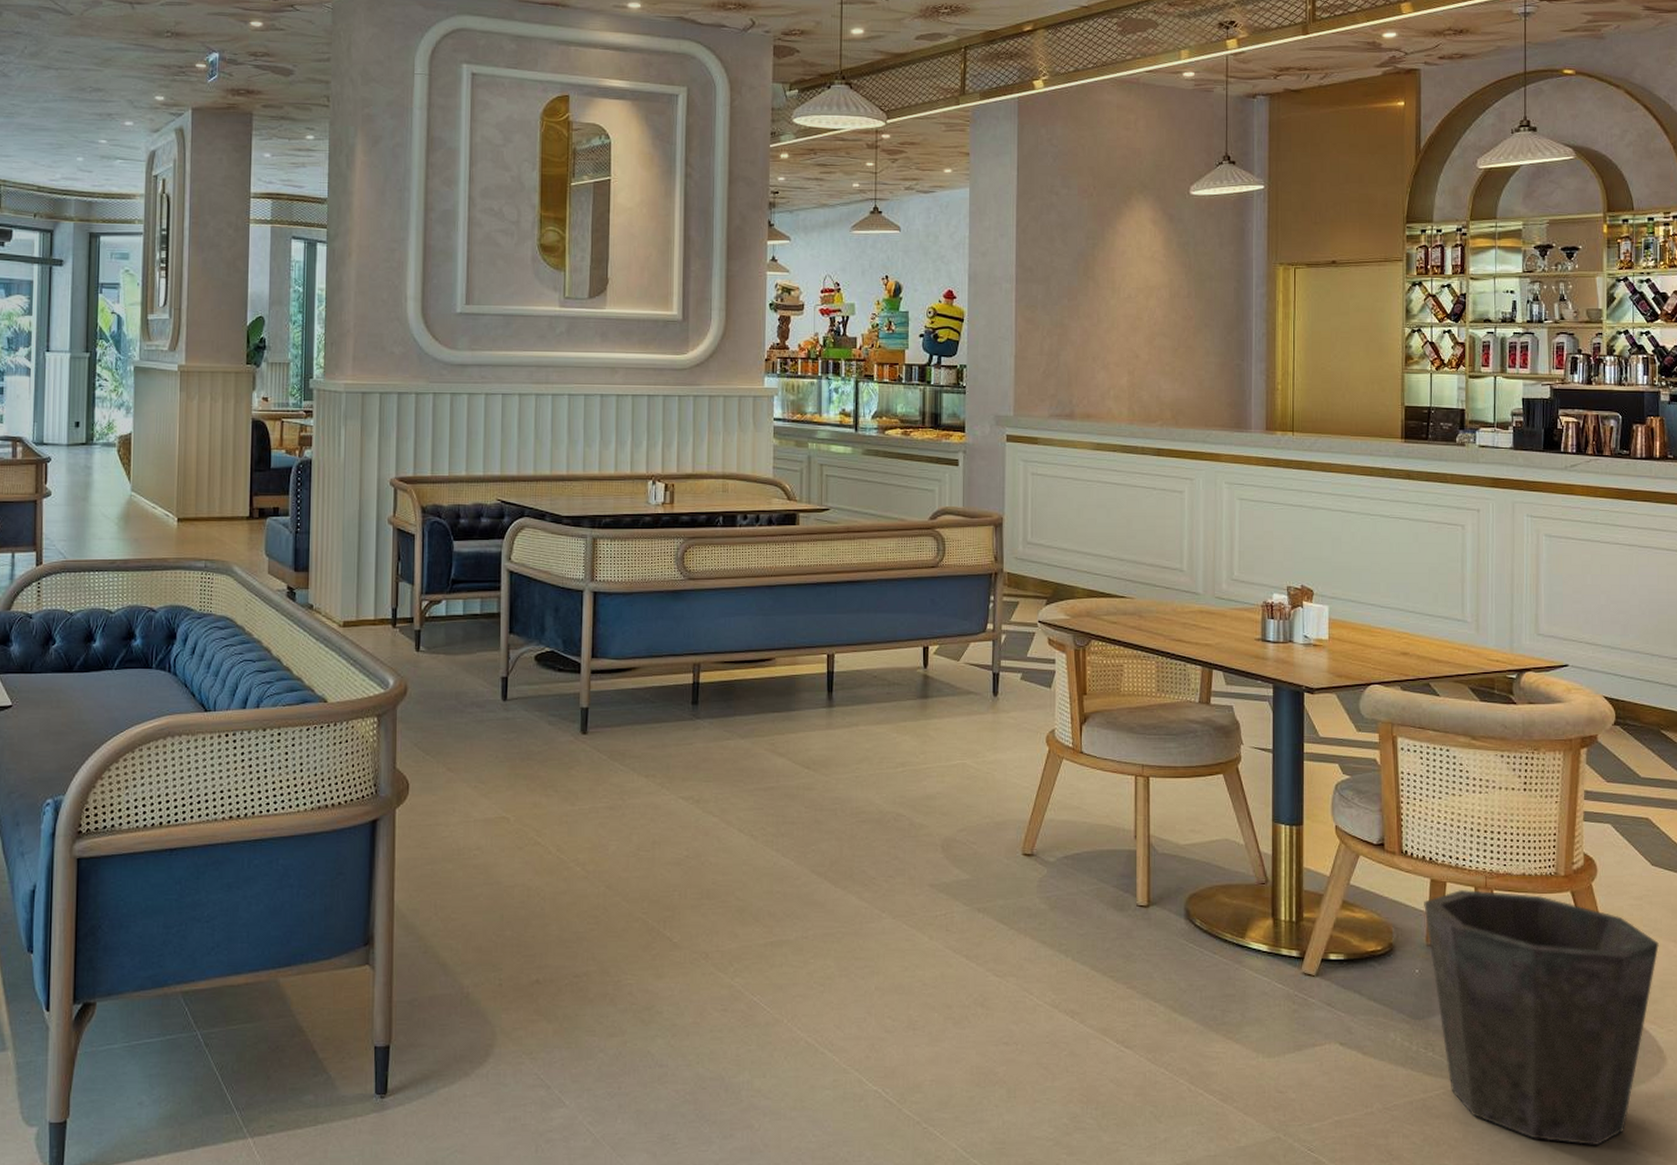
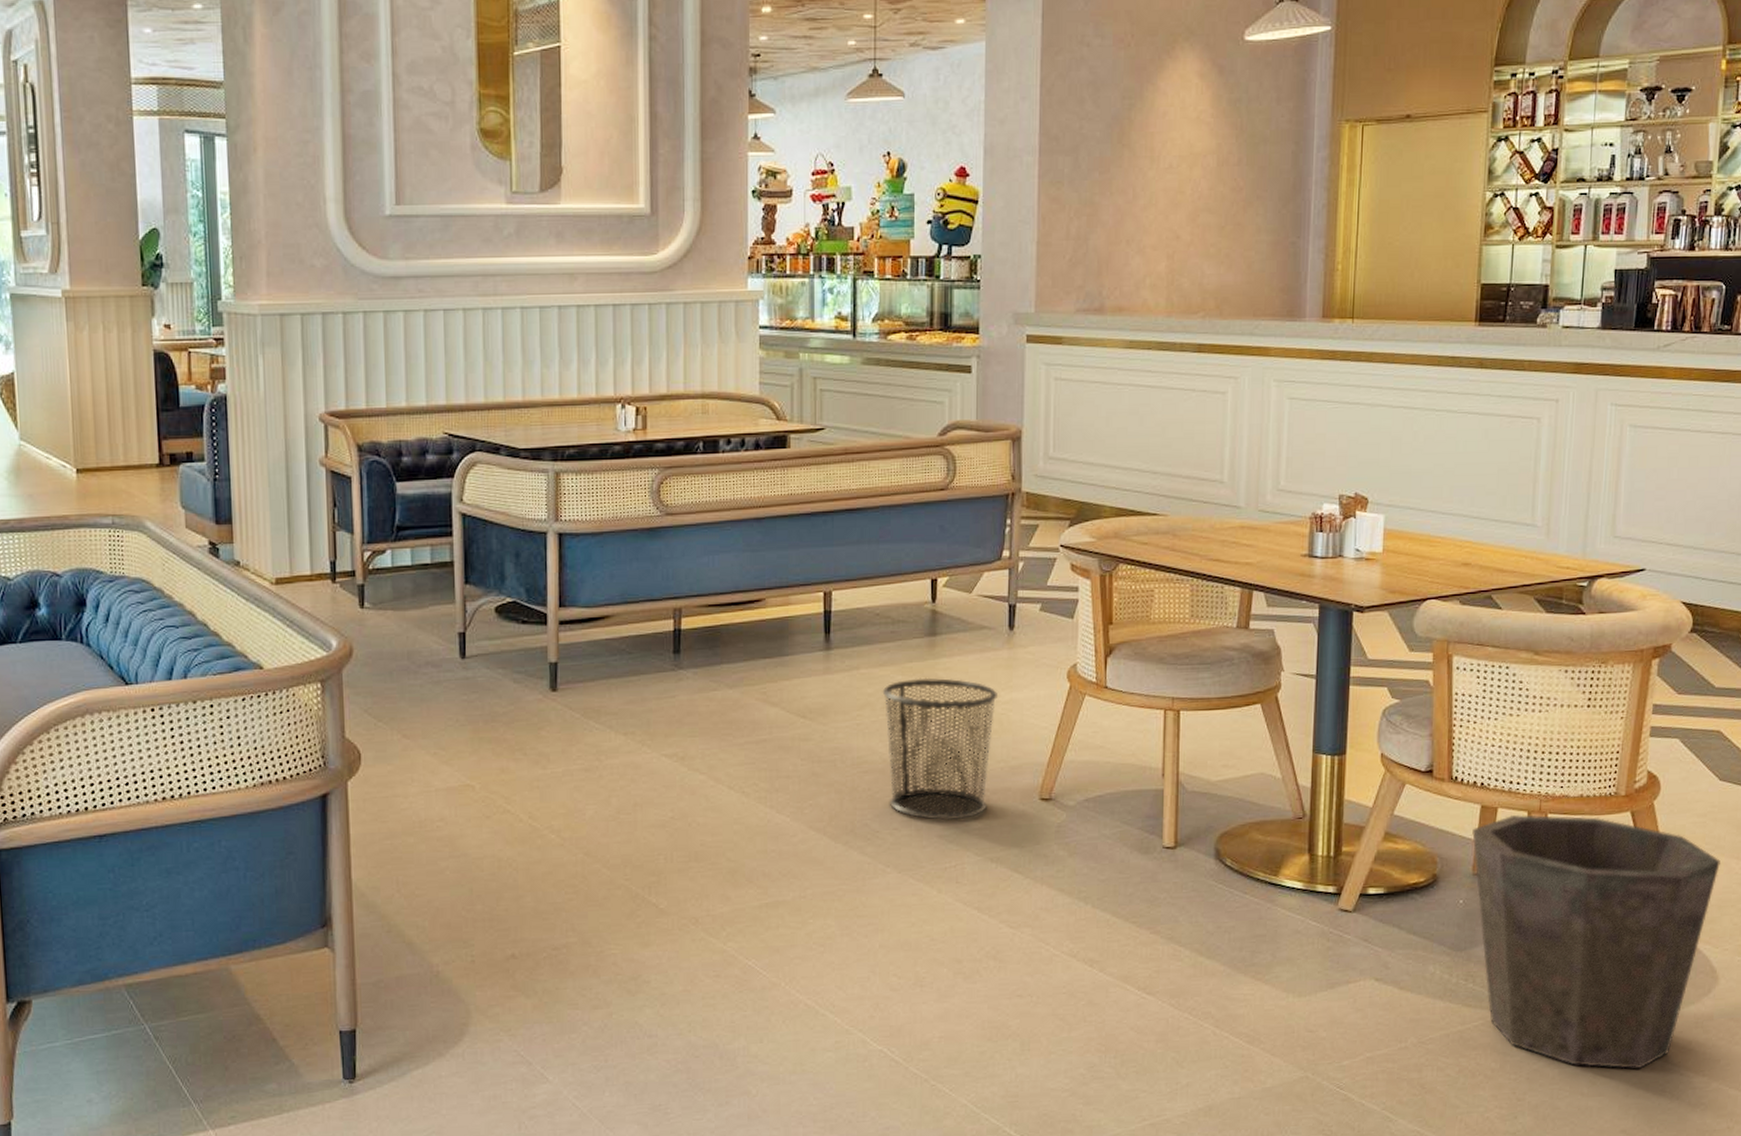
waste bin: none [879,736,983,871] -> present [882,677,997,821]

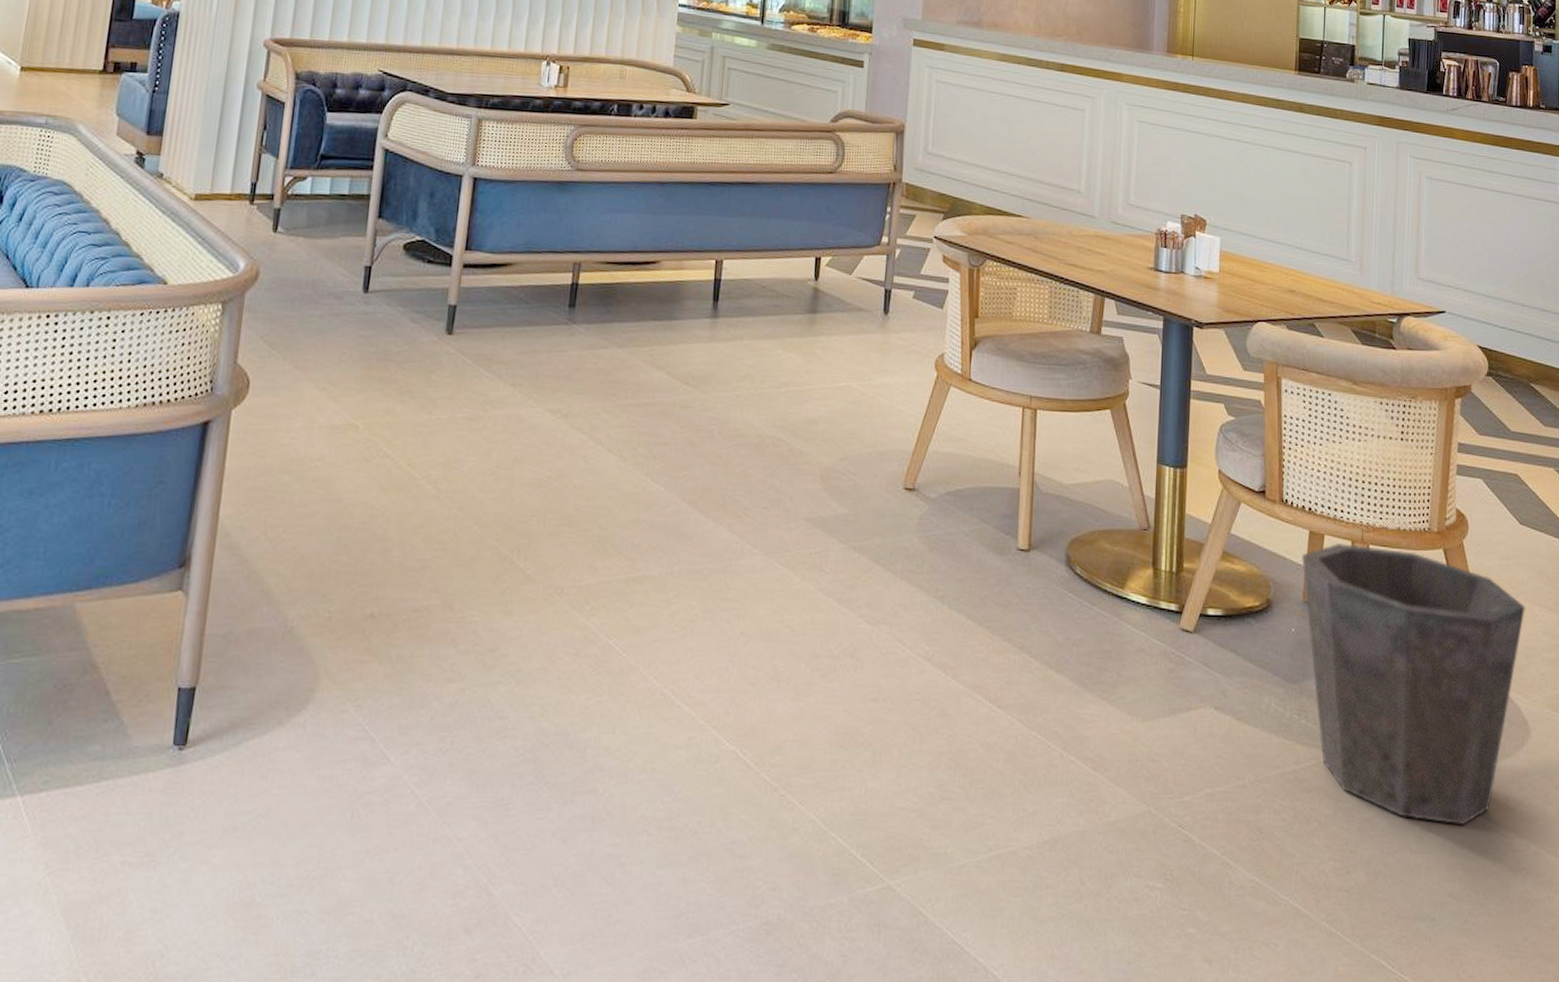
waste bin: present [882,677,997,821] -> none [761,354,870,504]

